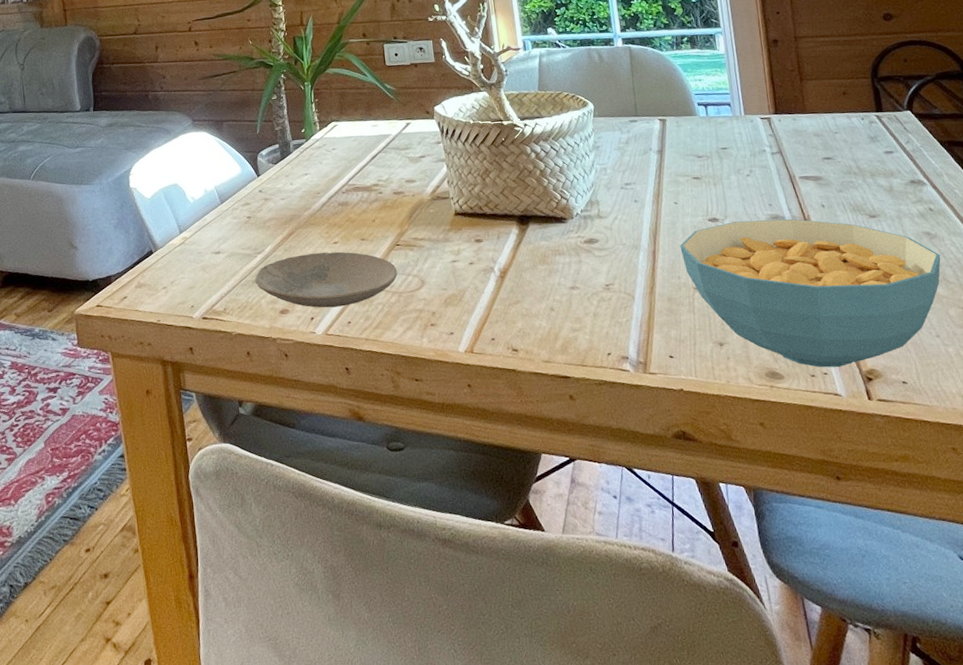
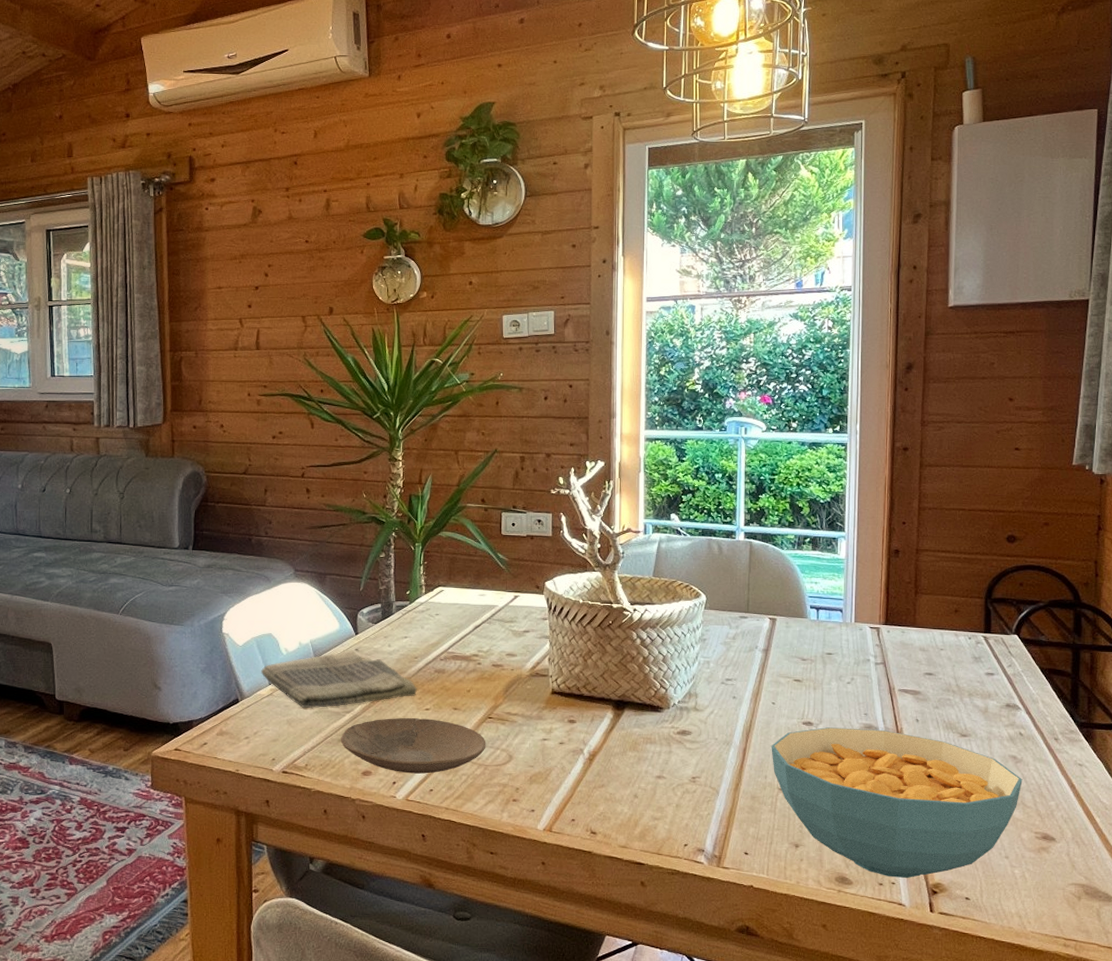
dish towel: none [171,192,324,253] -> present [261,650,418,709]

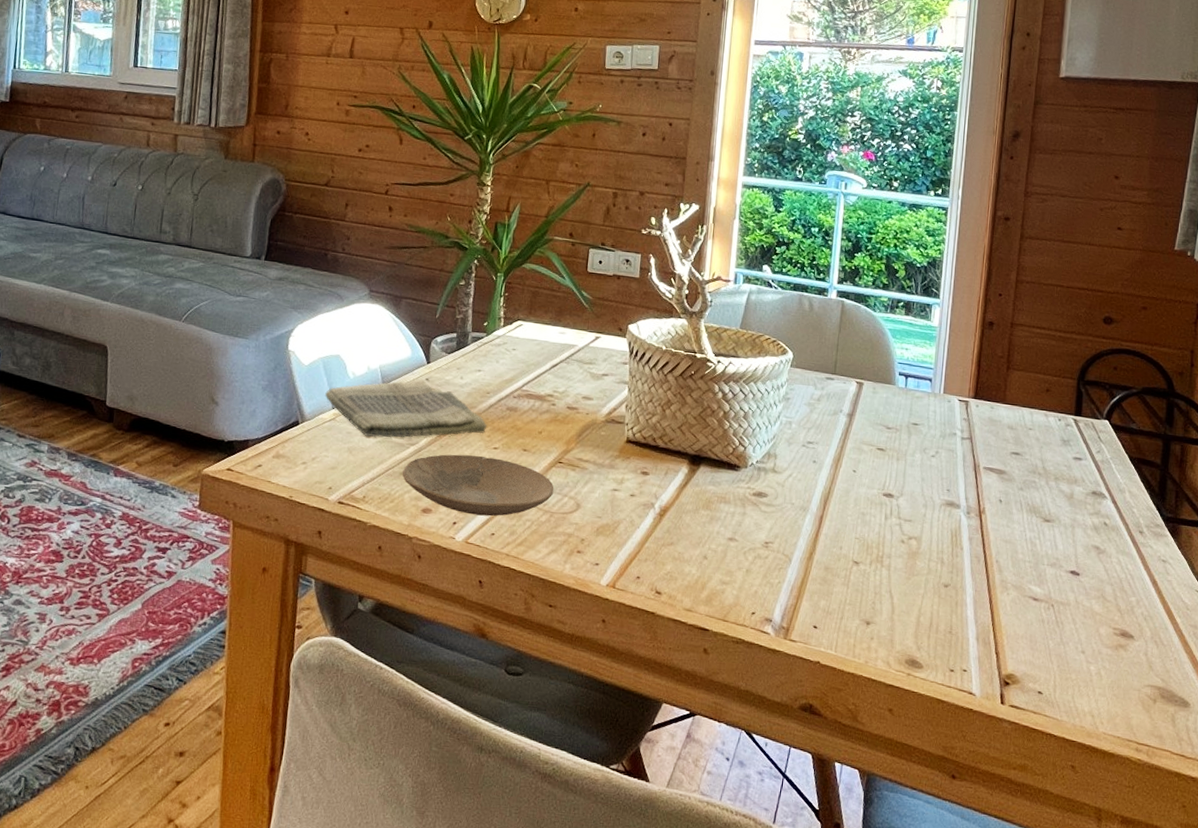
cereal bowl: present [771,727,1023,878] -> none [848,500,1104,666]

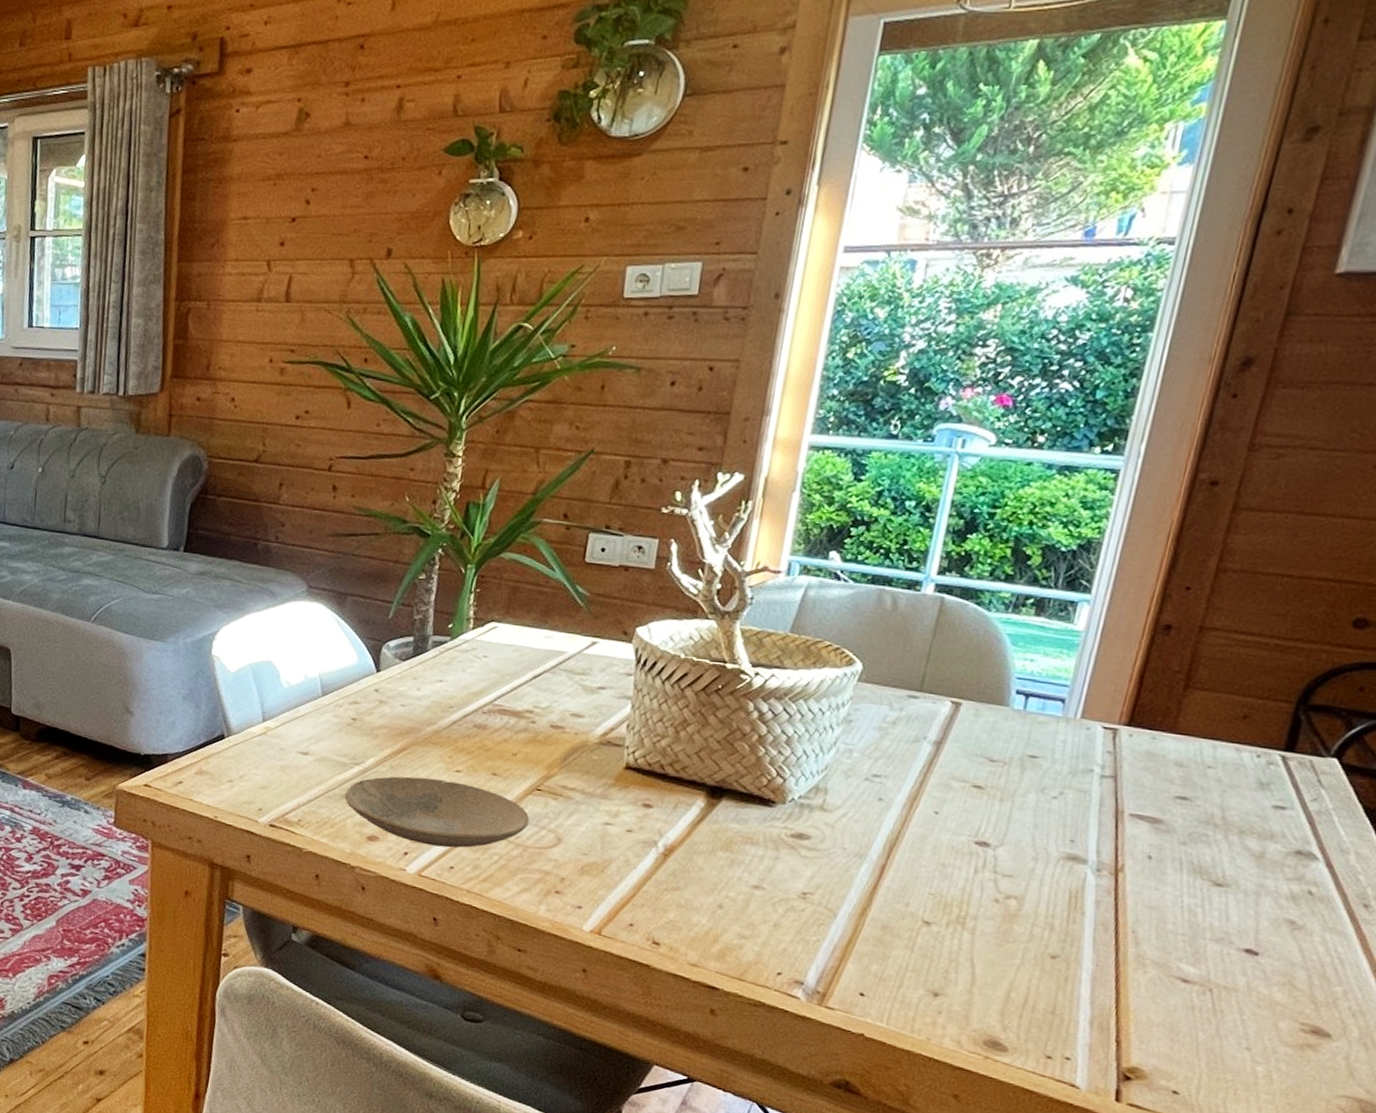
dish towel: present [325,379,488,438] -> none [254,690,449,756]

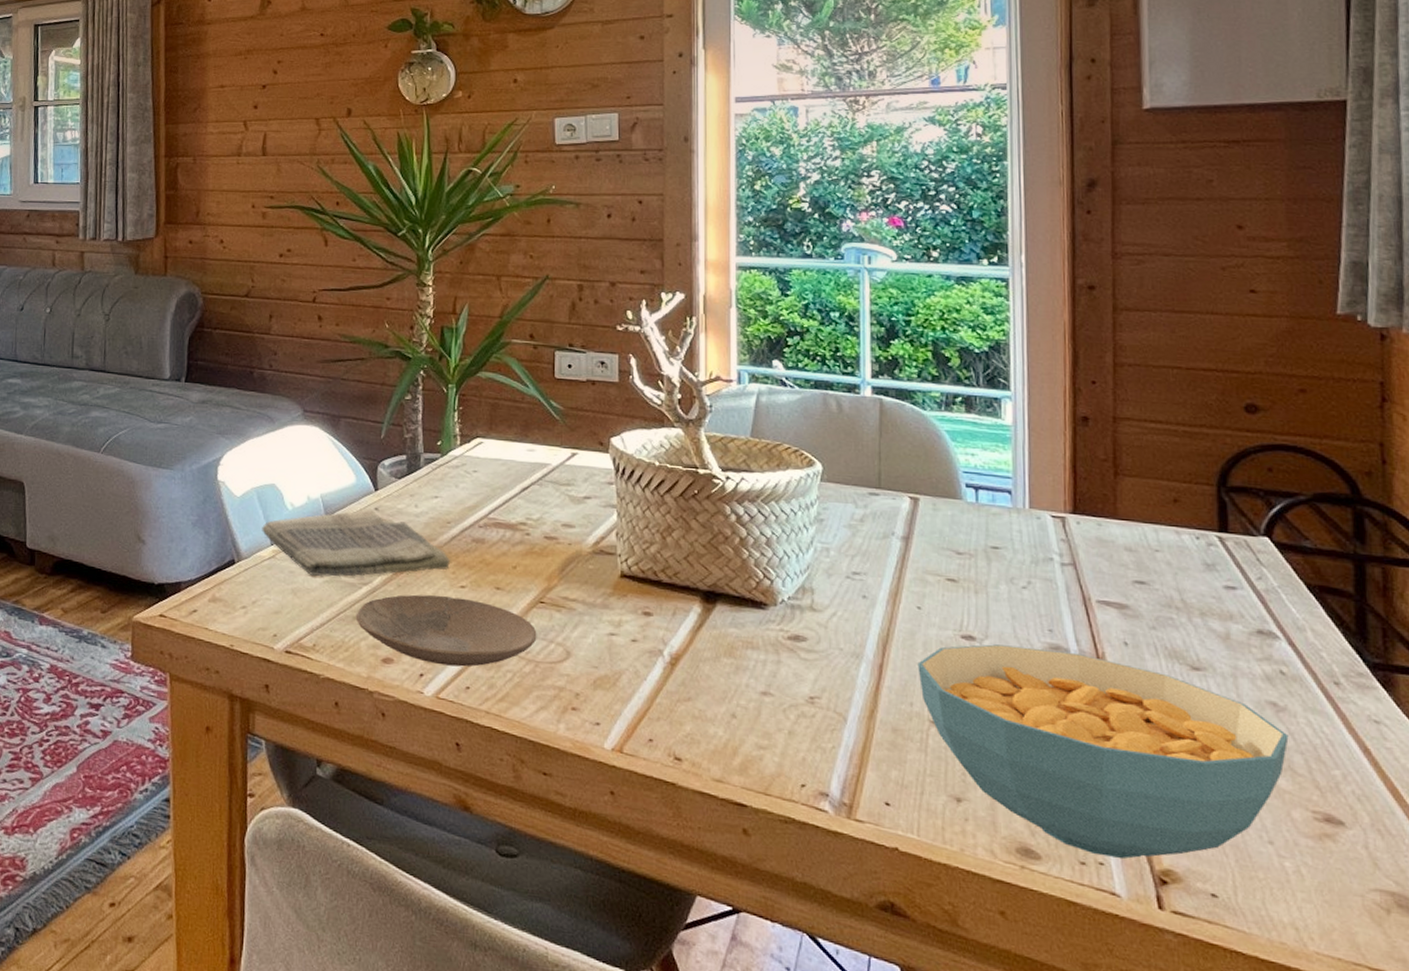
dish towel: none [254,690,449,756] -> present [262,509,451,577]
cereal bowl: none [920,851,1298,1056] -> present [917,644,1289,859]

